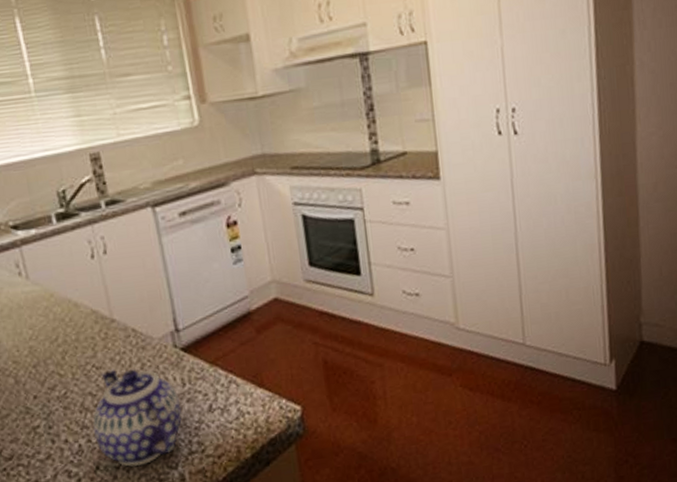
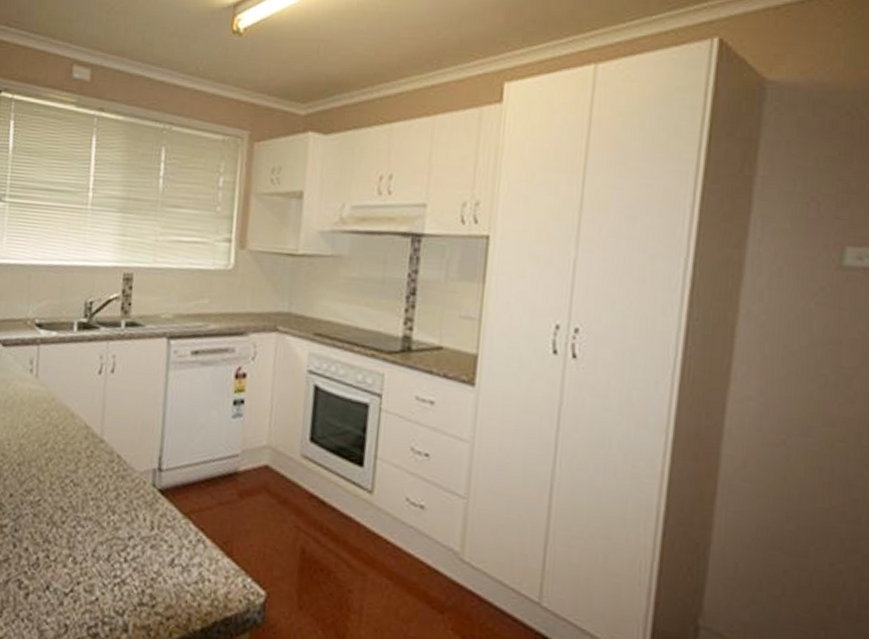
teapot: present [92,369,182,467] -> none [53,489,144,601]

